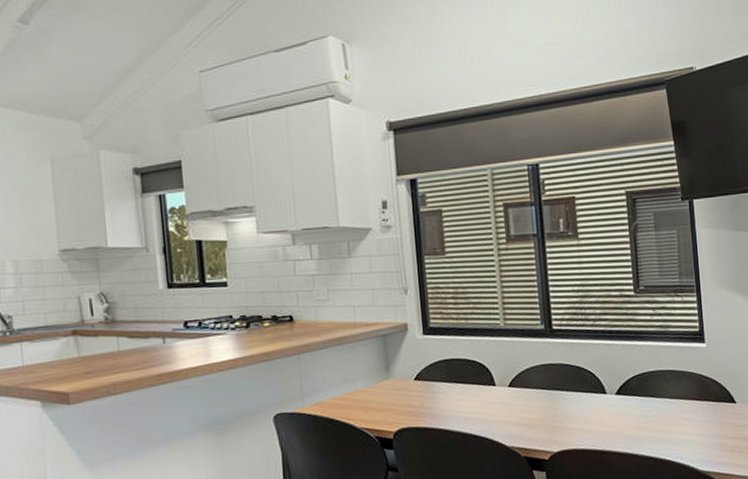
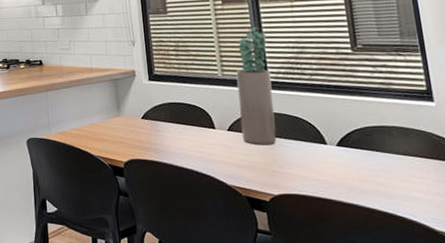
vase: none [519,262,558,400] -> present [236,21,277,146]

